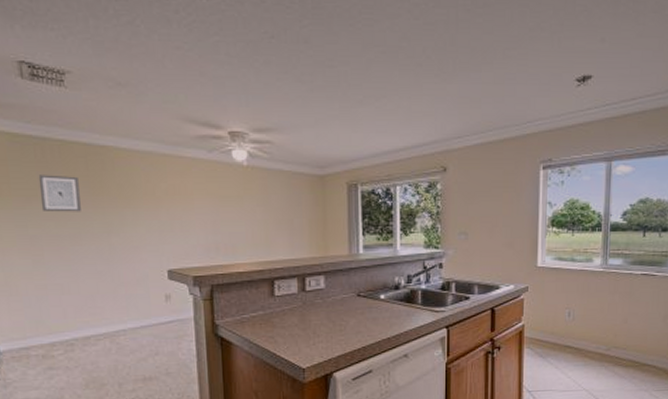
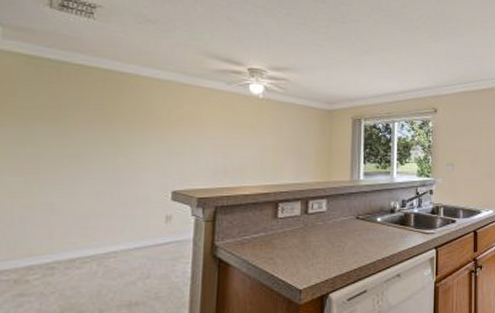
wall art: present [38,174,81,213] -> none [46,95,92,133]

